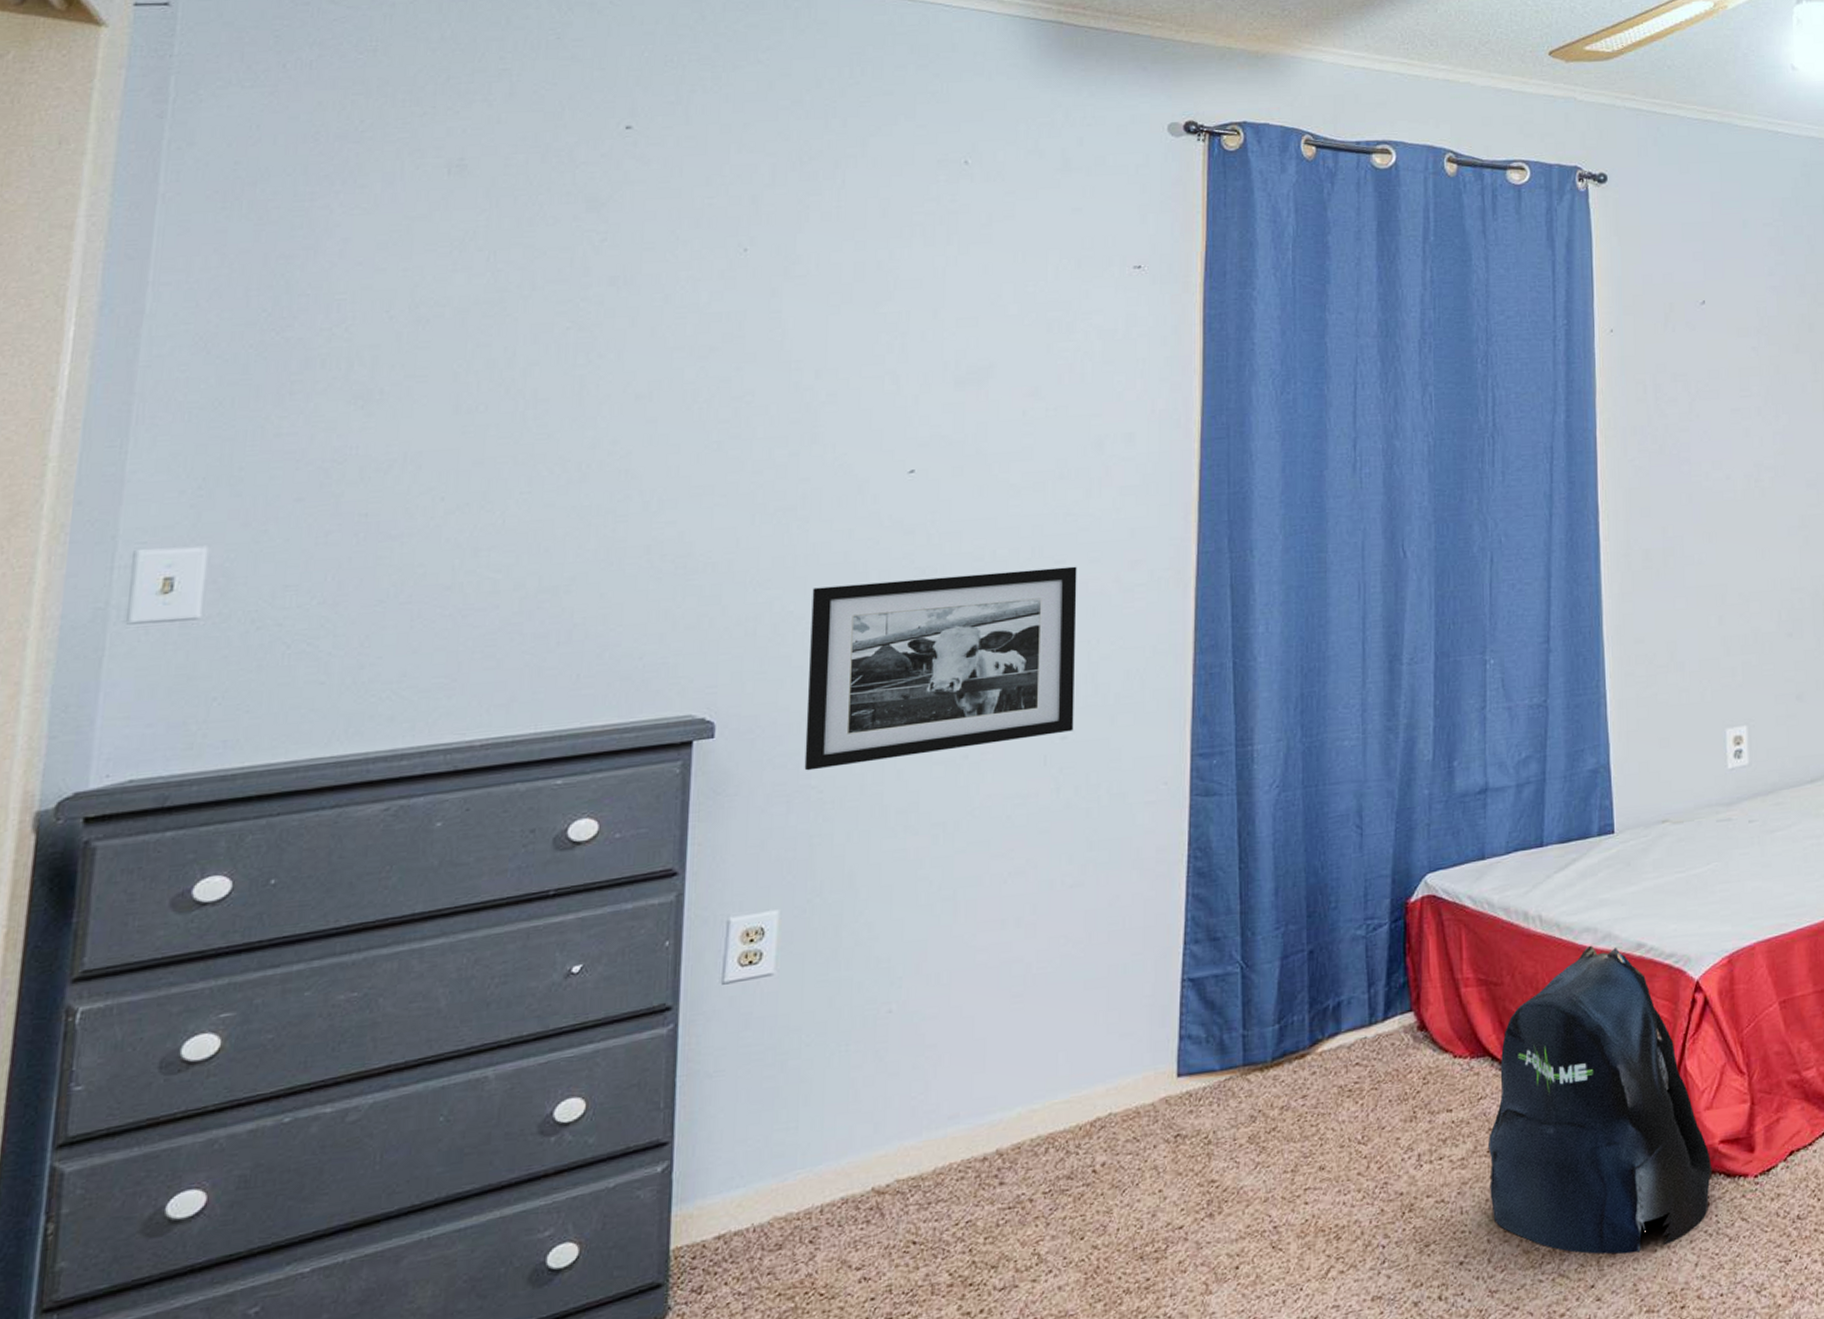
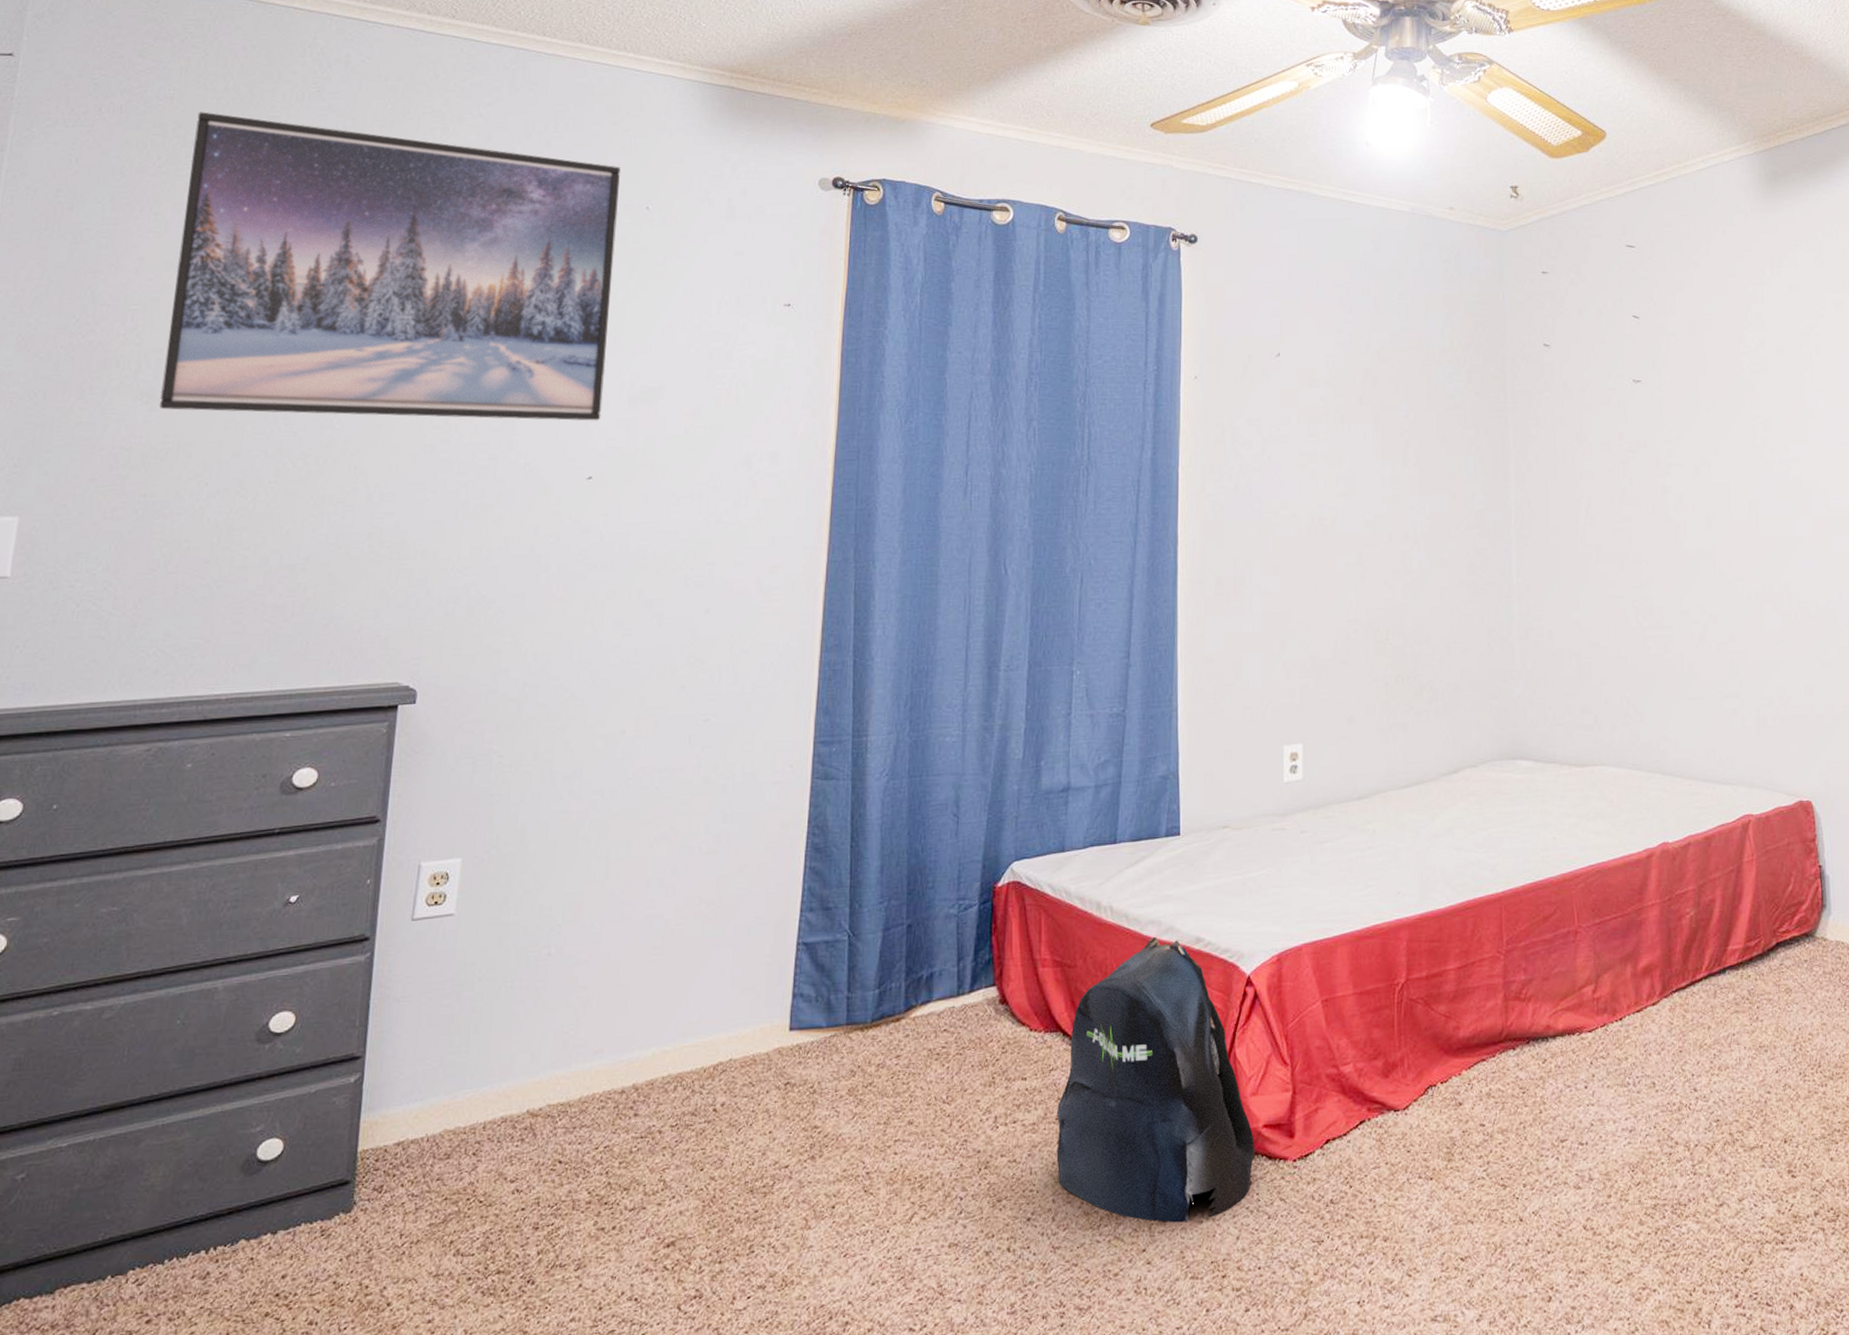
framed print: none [378,65,932,415] -> present [159,112,620,421]
picture frame: present [804,566,1077,771] -> none [488,568,725,737]

